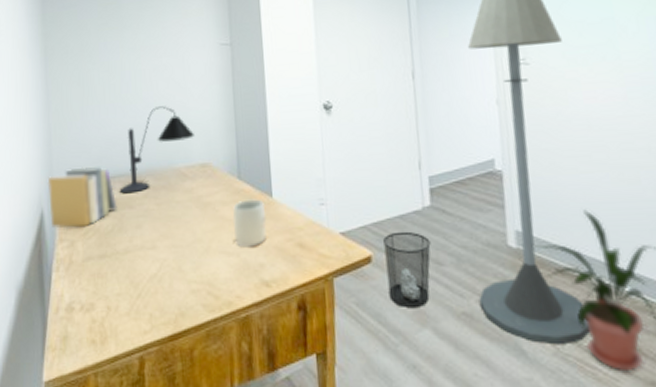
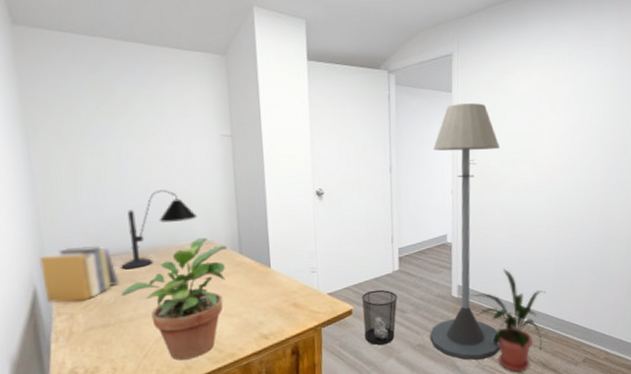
potted plant: none [118,159,225,304] -> present [121,237,227,361]
mug: present [232,199,267,247] -> none [234,269,266,310]

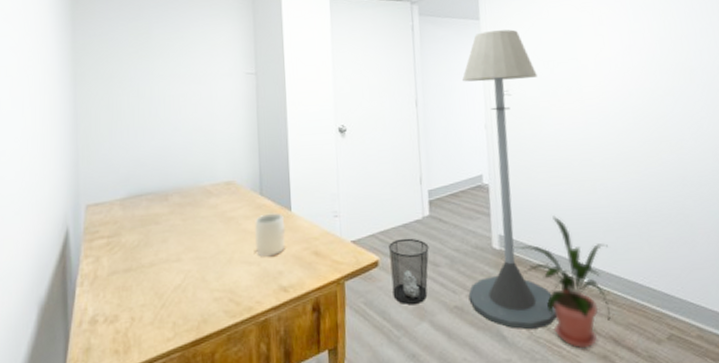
books: present [39,246,120,303] -> none [73,186,144,245]
desk lamp: present [121,190,197,270] -> none [146,129,220,211]
potted plant: present [121,237,227,361] -> none [144,177,248,312]
mug: none [234,269,266,310] -> present [254,213,286,257]

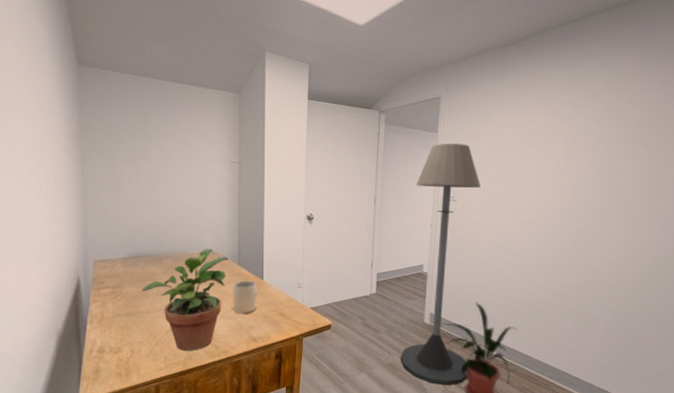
potted plant: none [144,177,248,312] -> present [142,248,228,351]
waste bin: present [389,238,429,305] -> none [340,309,373,360]

